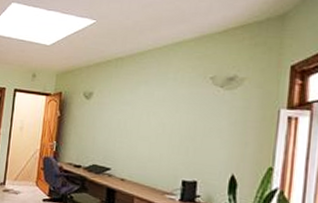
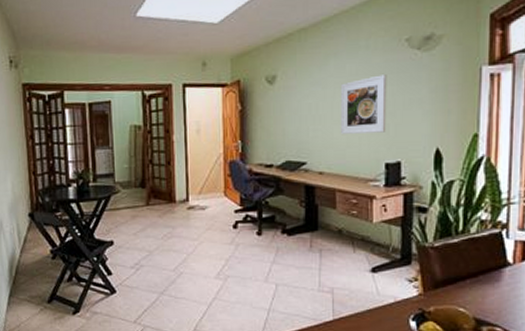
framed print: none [143,104,191,154] -> present [340,75,387,135]

